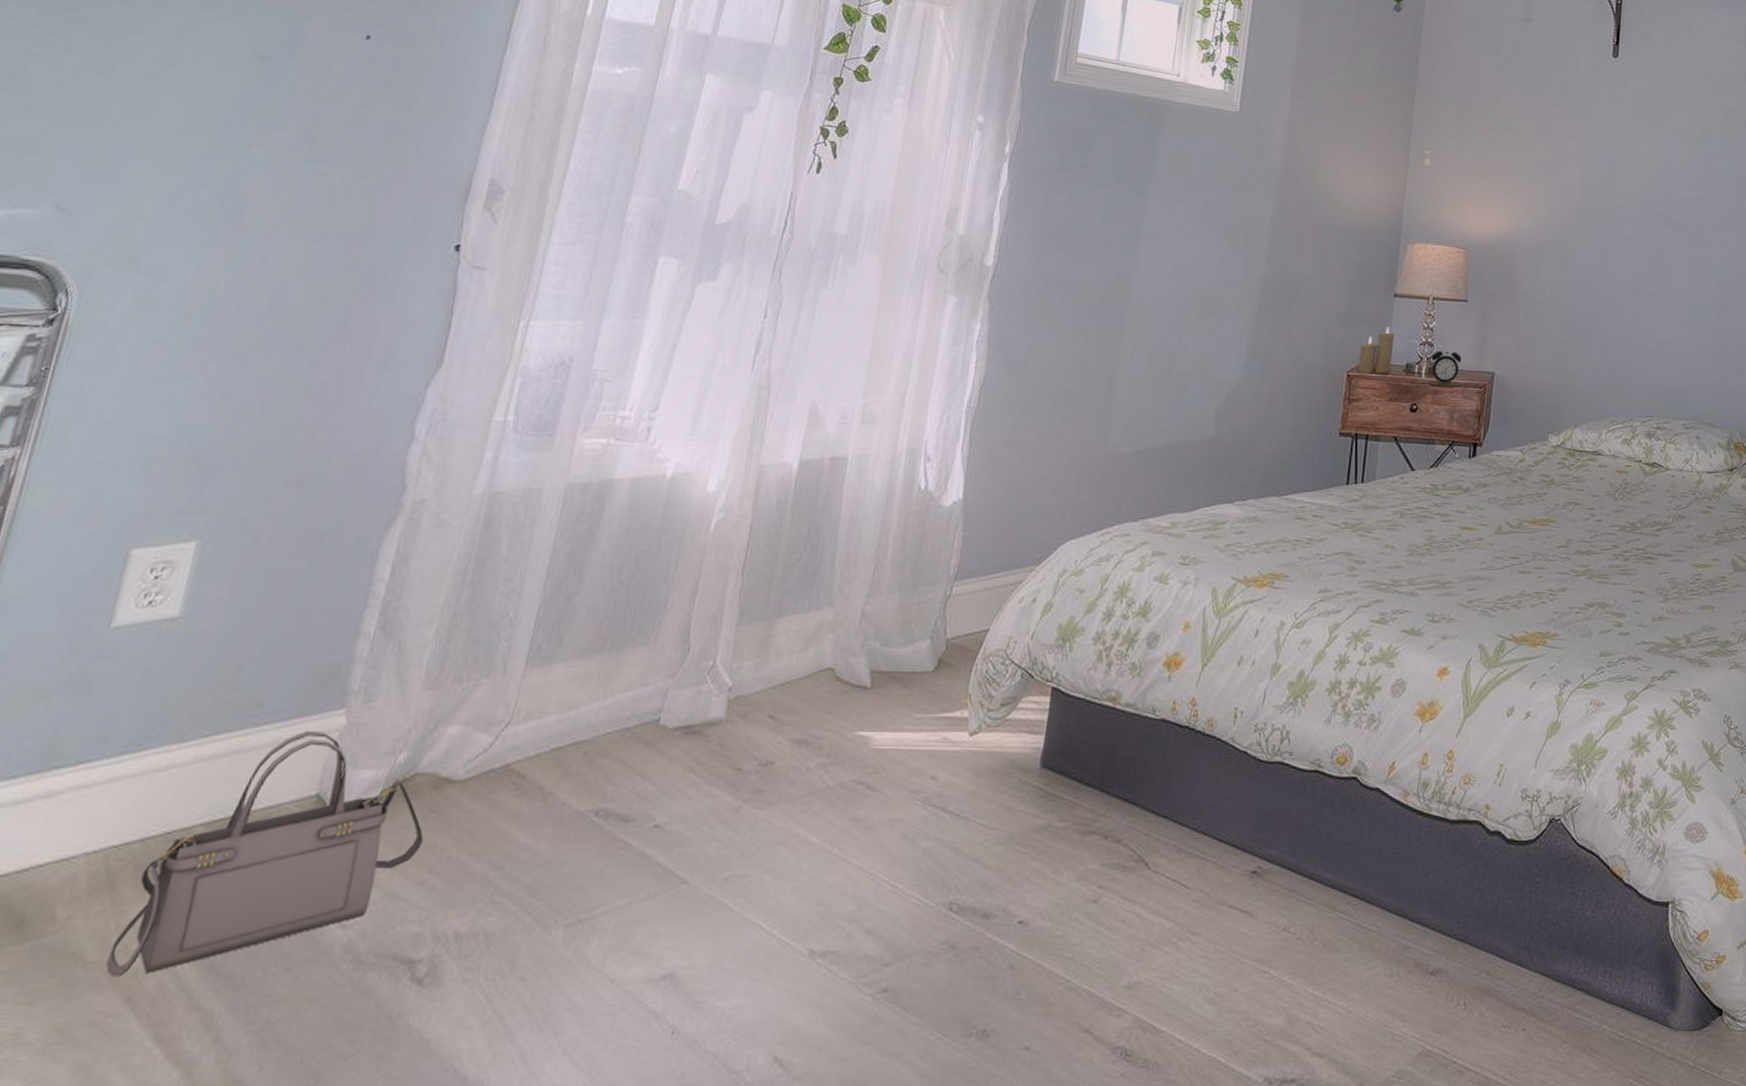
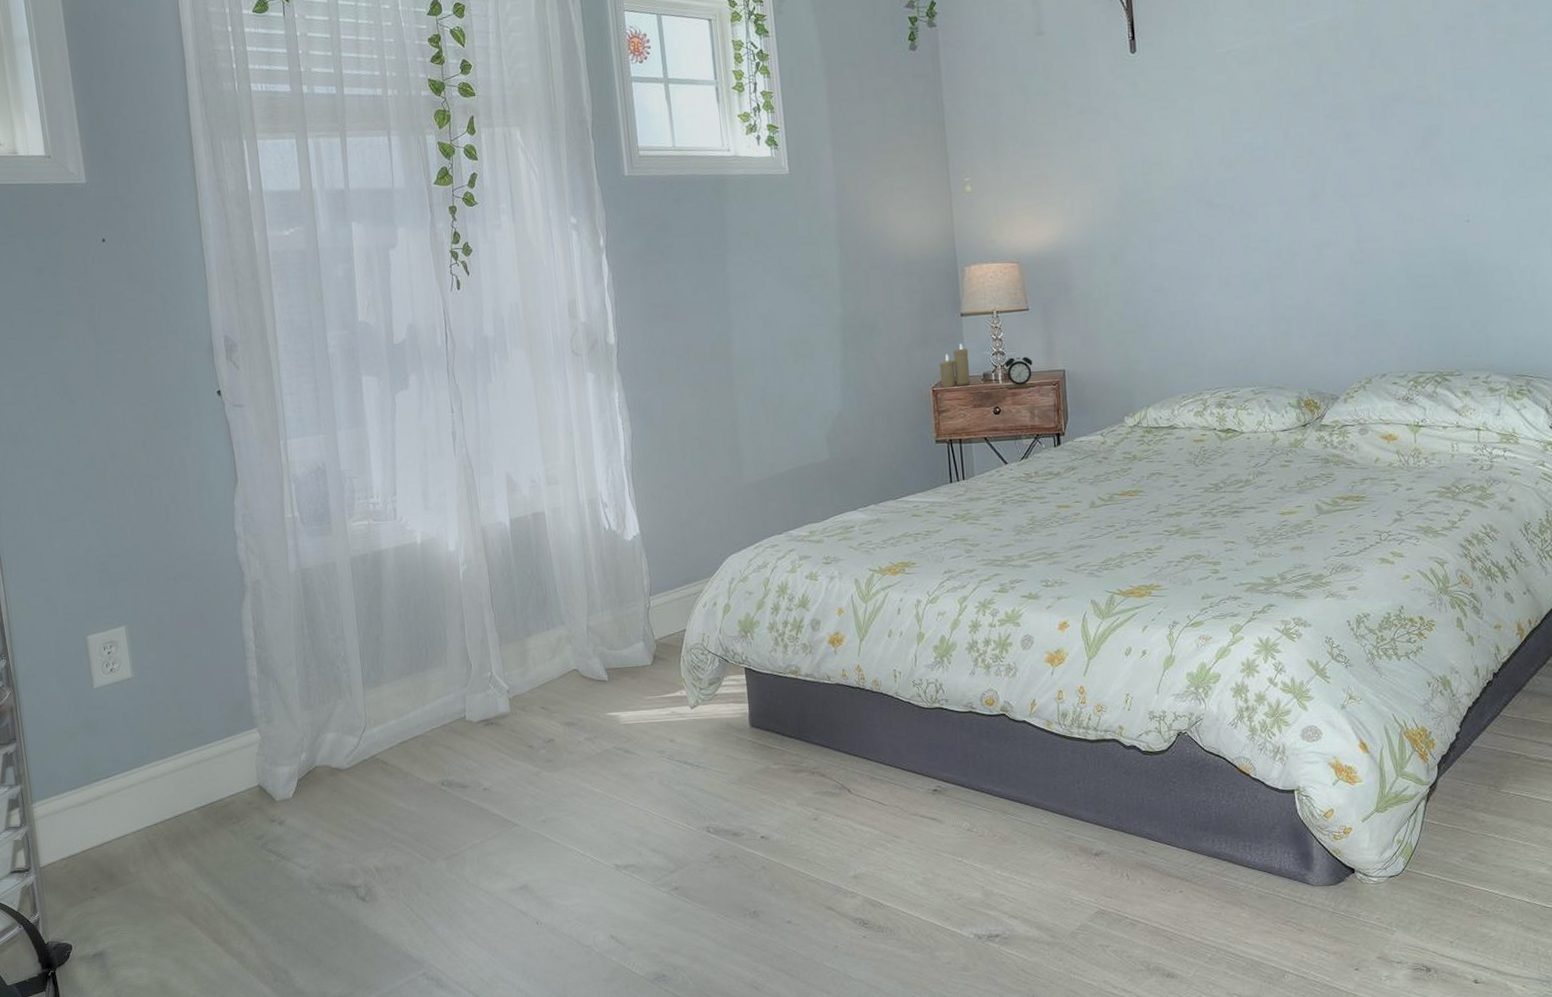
handbag: present [106,731,424,977] -> none [169,744,336,906]

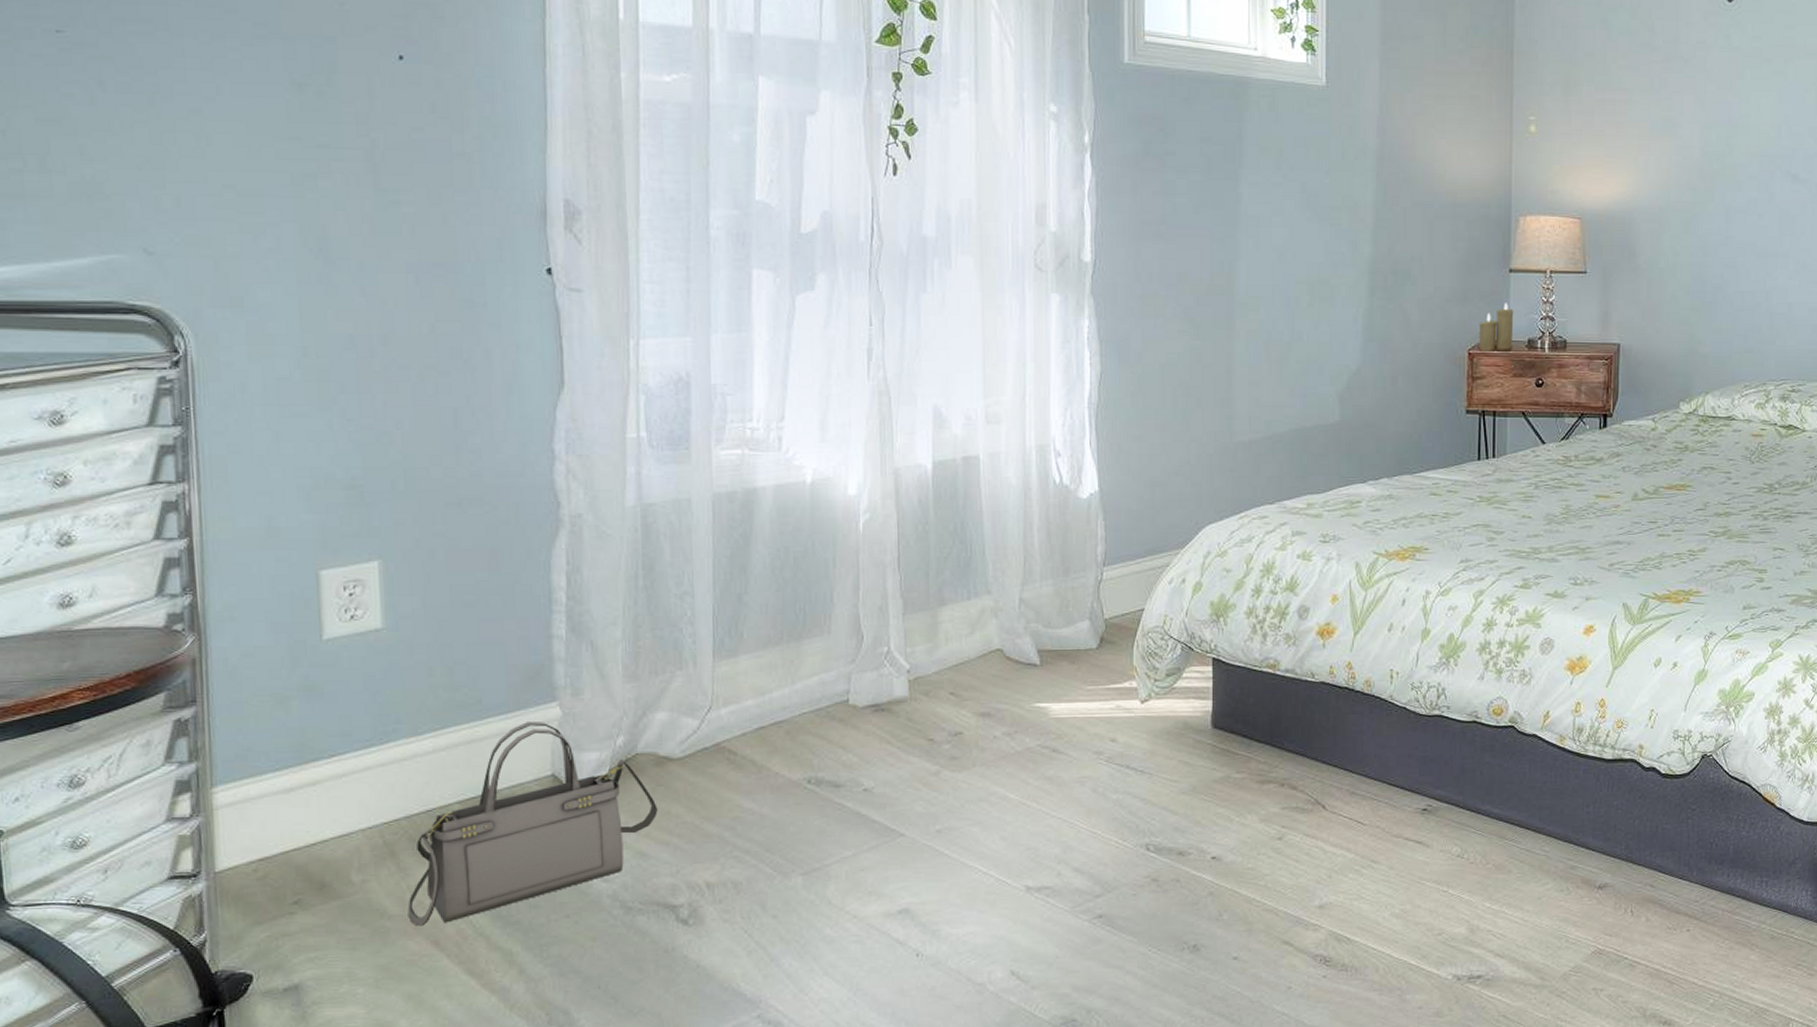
handbag: none [169,744,336,906] -> present [407,722,658,927]
alarm clock: present [1004,354,1036,389] -> none [1551,321,1586,360]

